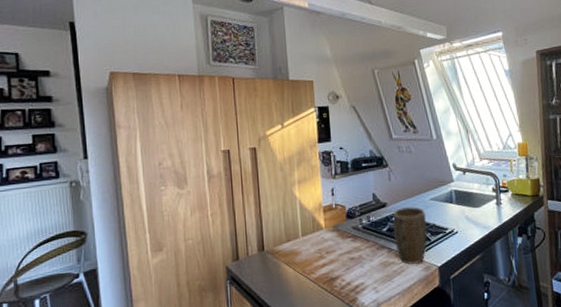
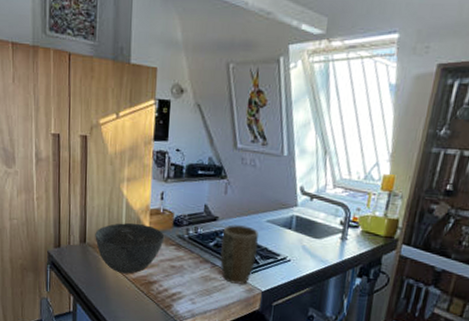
bowl: none [272,222,341,275] -> present [95,222,165,274]

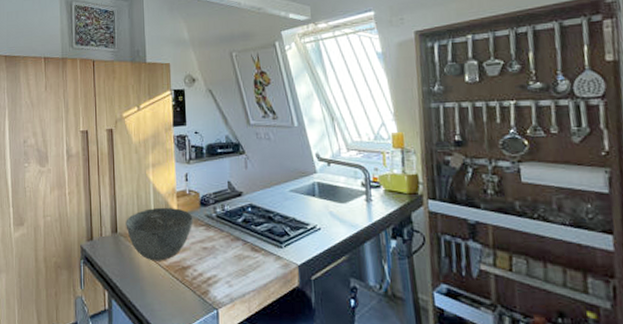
plant pot: present [220,224,259,284] -> none [248,198,286,260]

